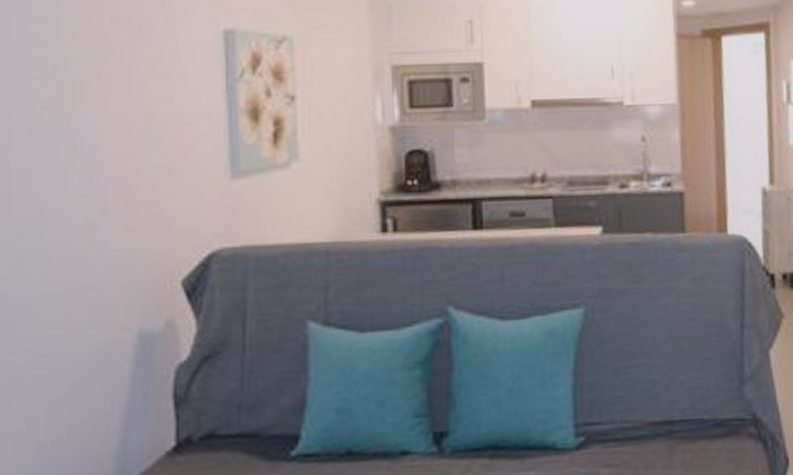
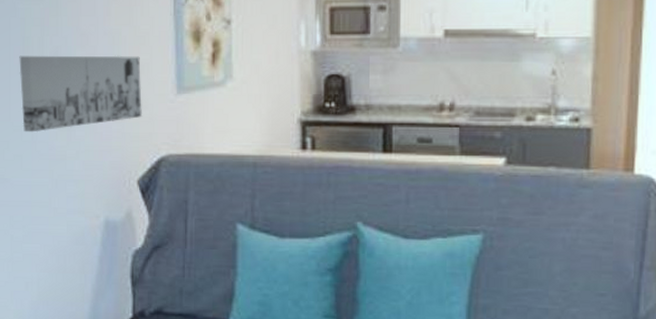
wall art: none [23,138,187,234] -> present [19,55,142,133]

